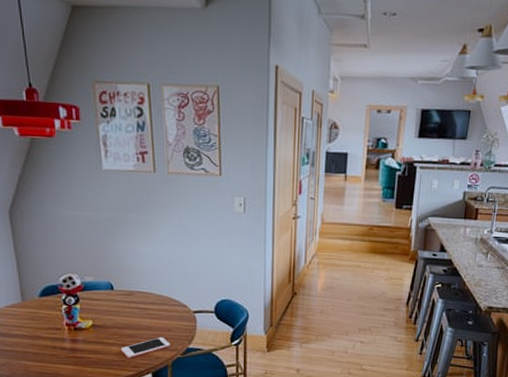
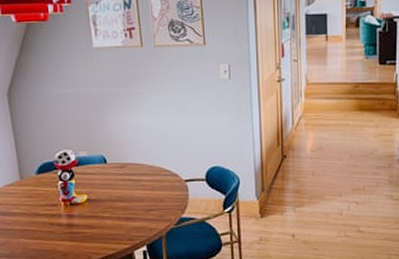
cell phone: present [120,336,170,358] -> none [115,207,164,231]

